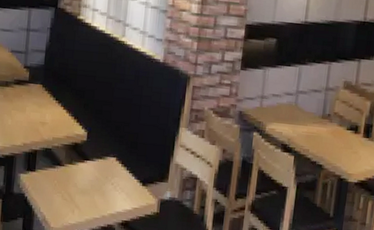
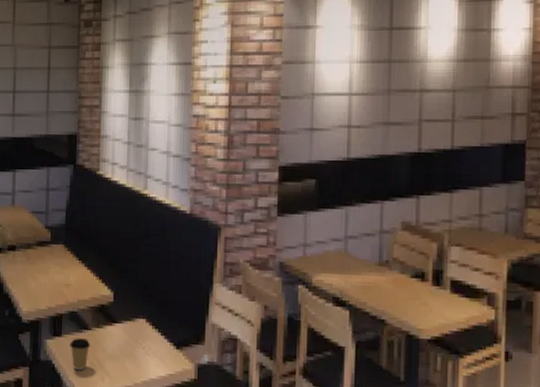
coffee cup: none [42,173,63,203] -> present [69,338,91,370]

